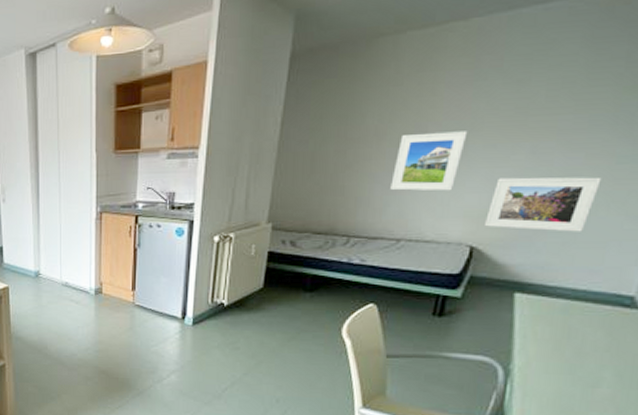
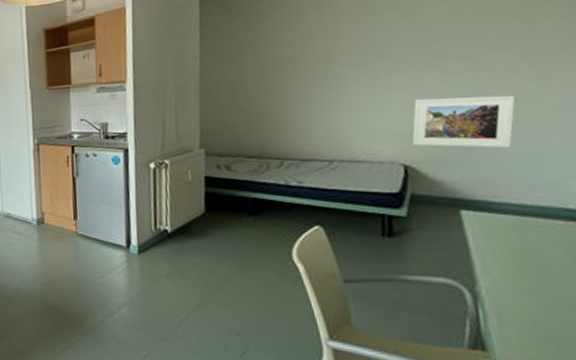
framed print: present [390,131,468,191] -> none [312,58,376,114]

